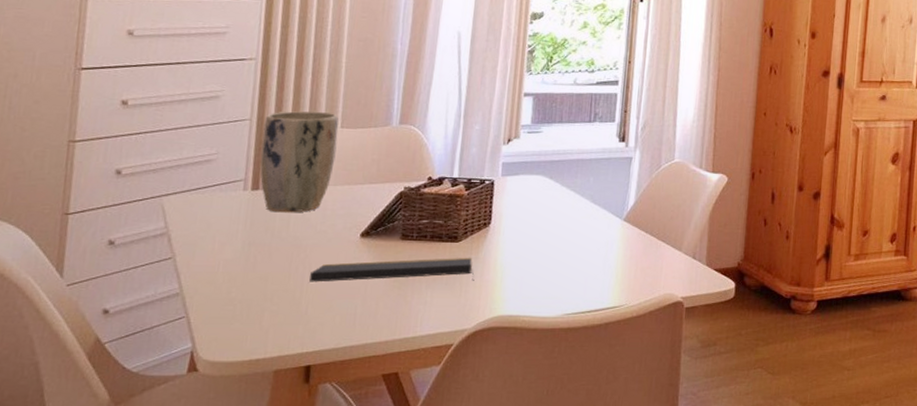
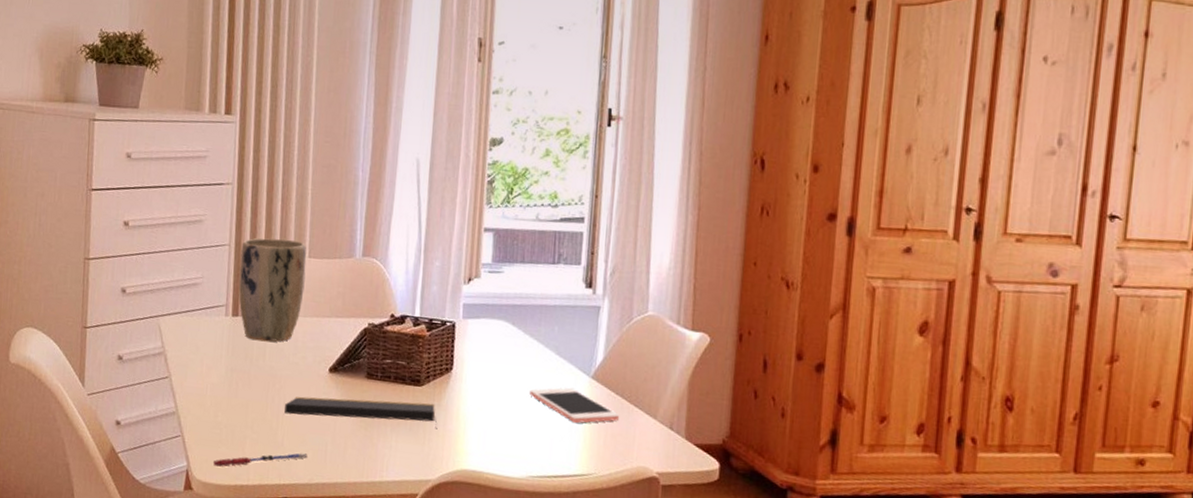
pen: none [223,319,335,343] -> present [212,453,308,467]
cell phone: none [566,230,649,262] -> present [529,387,620,424]

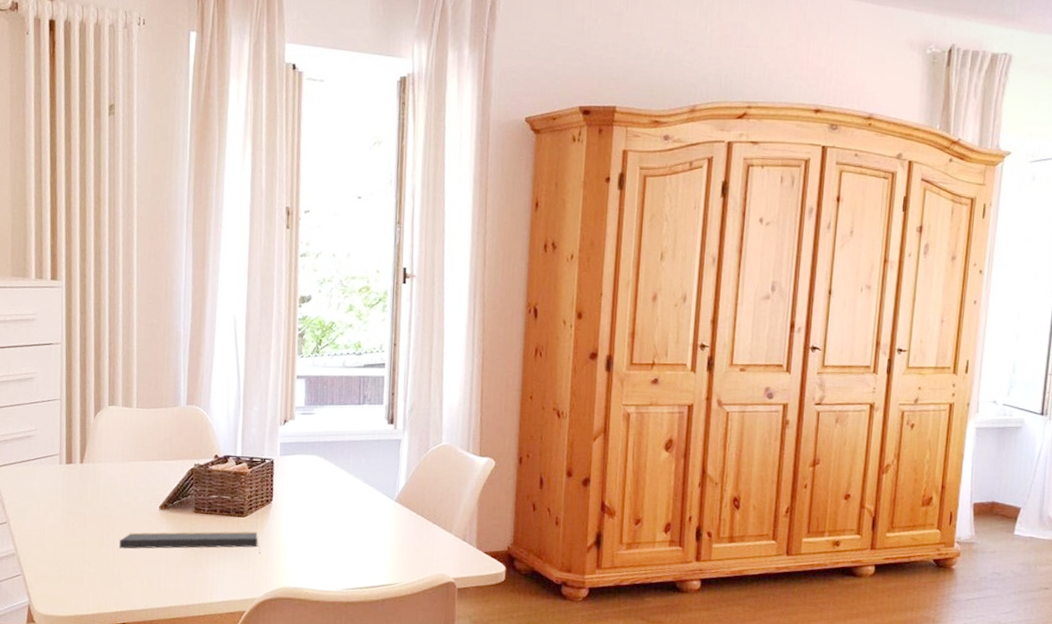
pen: present [212,453,308,467] -> none [53,582,143,600]
plant pot: present [238,238,306,342] -> none [71,392,135,486]
cell phone: present [529,387,620,424] -> none [342,510,420,541]

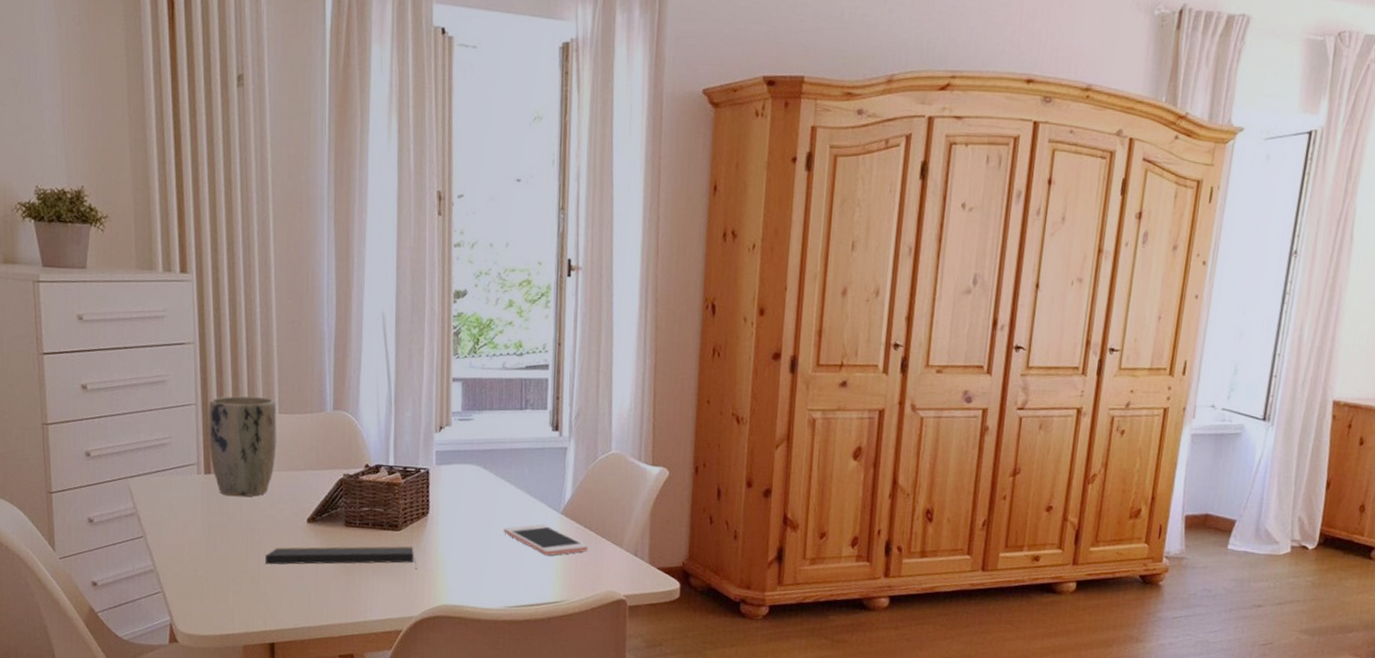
plant pot: none [71,392,135,486] -> present [209,396,277,497]
cell phone: none [342,510,420,541] -> present [504,523,589,556]

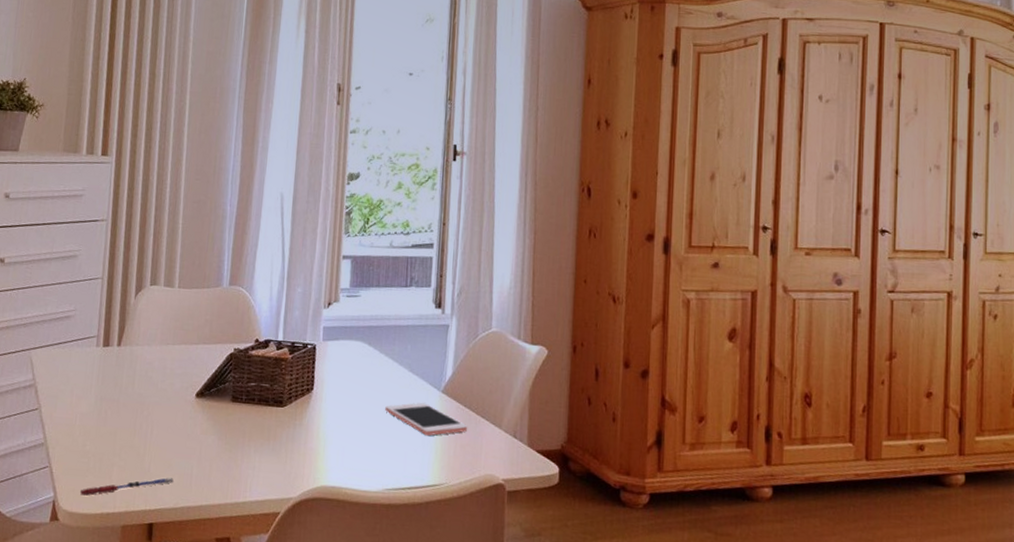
pen: none [196,600,291,619] -> present [79,478,174,496]
plant pot: present [209,396,277,497] -> none [110,270,176,371]
notepad: present [265,546,416,570] -> none [152,422,298,448]

